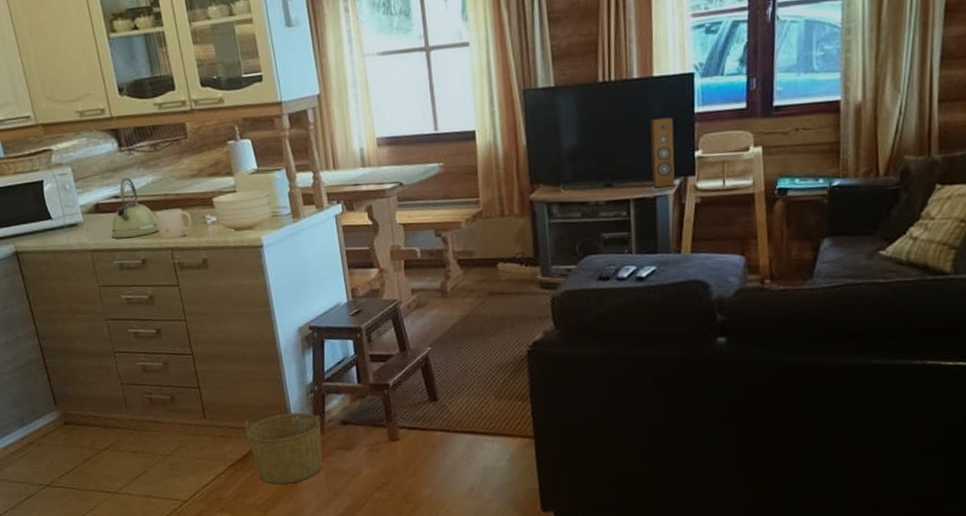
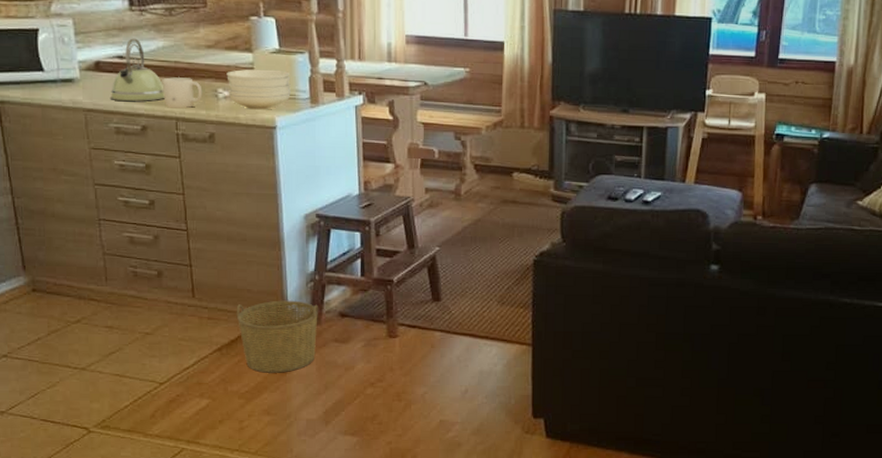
speaker: present [650,117,675,188] -> none [665,54,689,120]

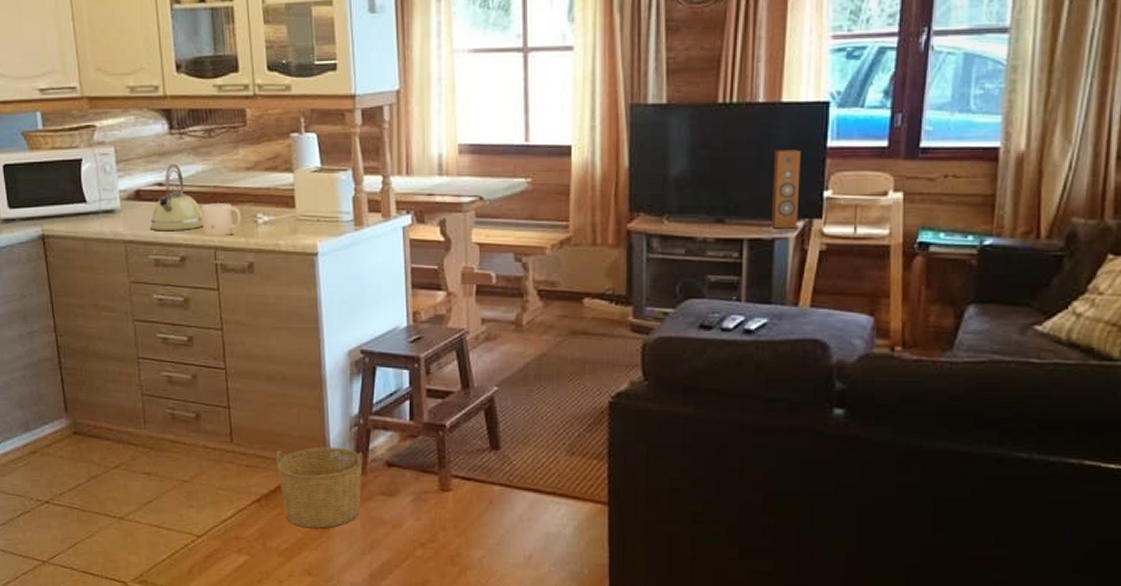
bowl: present [226,69,291,110] -> none [266,190,333,235]
speaker: none [665,54,689,120] -> present [770,149,801,229]

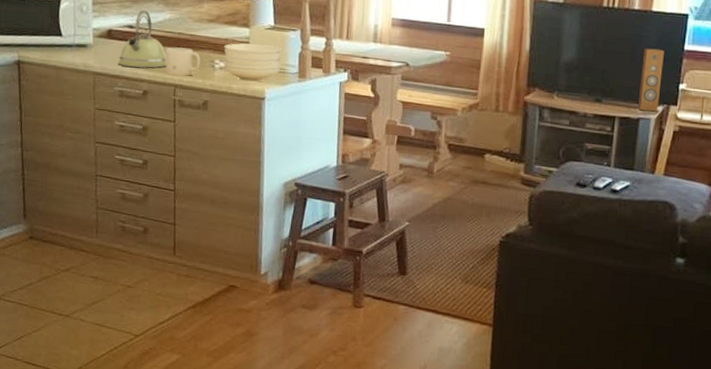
bowl: none [266,190,333,235] -> present [224,43,282,82]
basket: present [276,447,364,529] -> none [212,263,290,335]

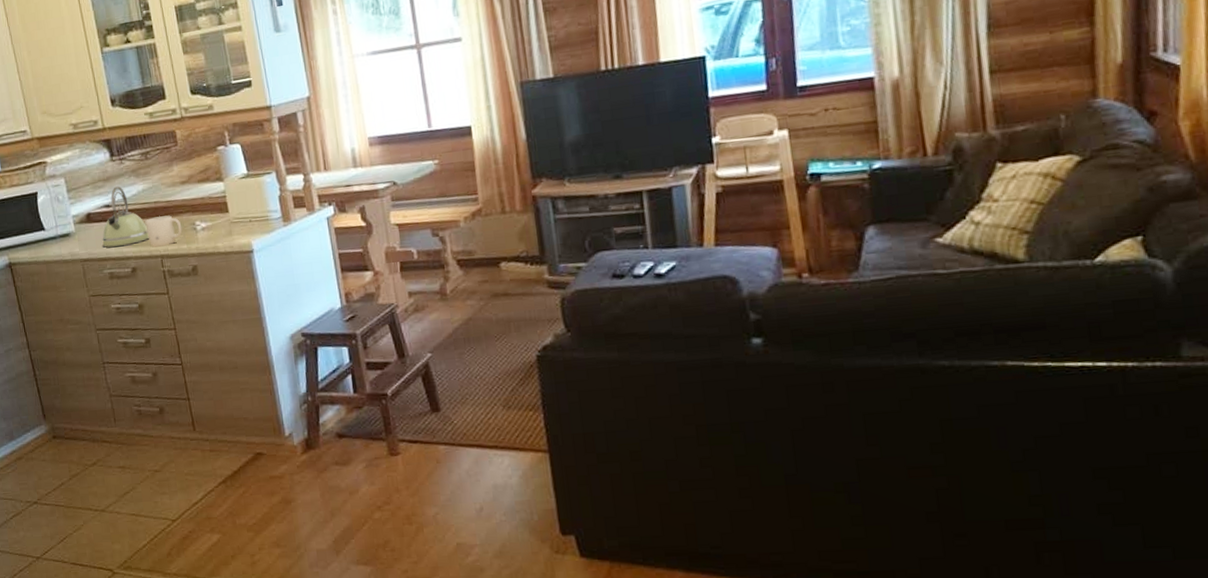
bowl: present [224,43,282,82] -> none [202,193,263,237]
speaker: present [637,48,664,112] -> none [660,103,692,178]

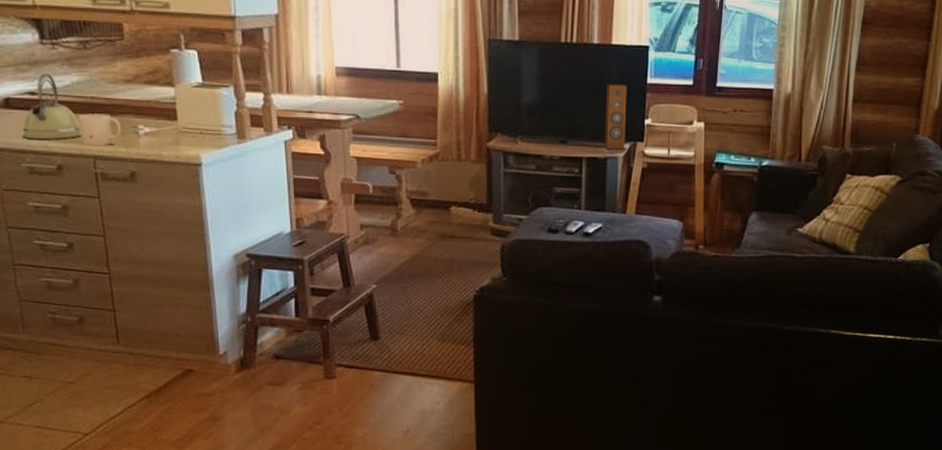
speaker: none [660,103,692,178] -> present [604,84,627,150]

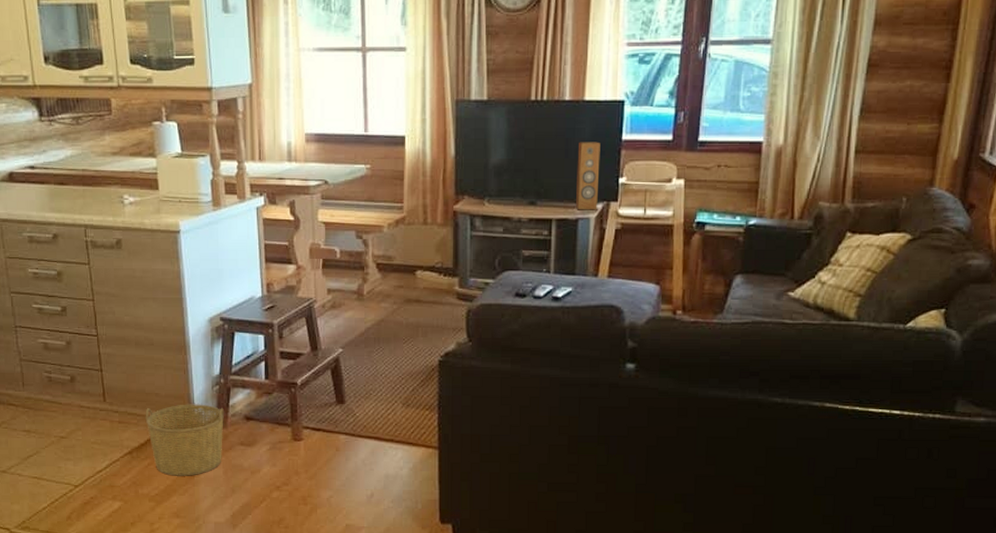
kettle: present [22,73,81,140] -> none [23,148,74,211]
mug: present [77,112,122,148] -> none [71,184,109,217]
basket: none [164,343,252,420] -> present [145,404,225,476]

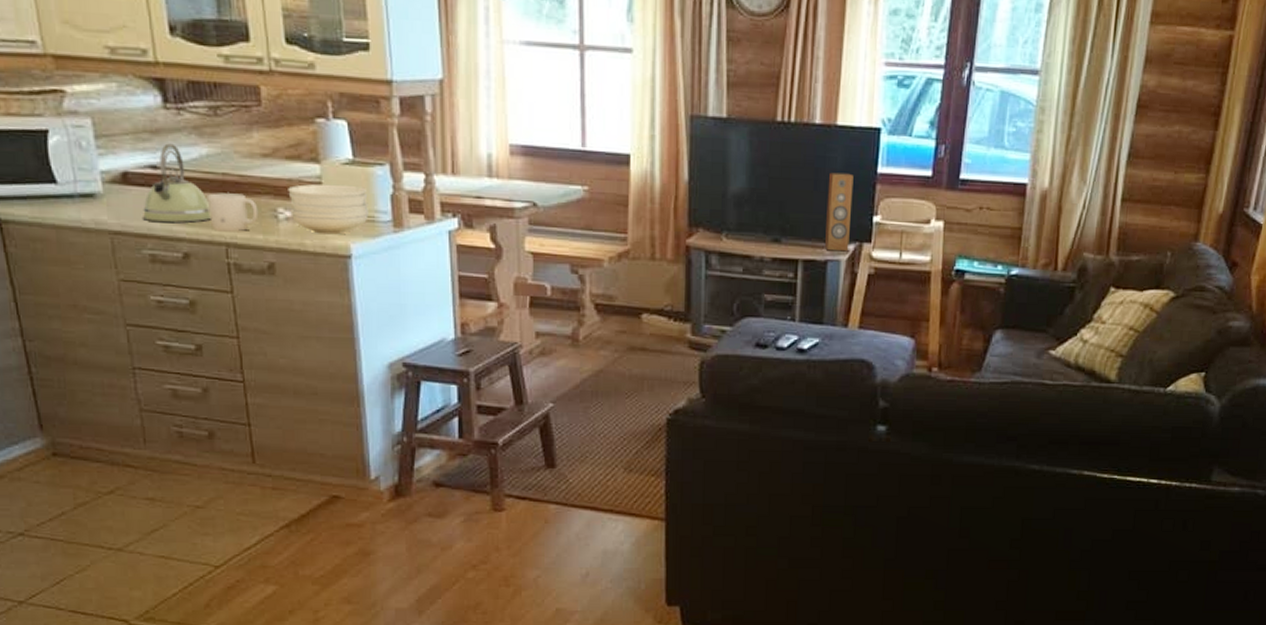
kettle: none [23,148,74,211] -> present [143,143,211,223]
mug: none [71,184,109,217] -> present [207,192,259,234]
bowl: none [131,174,193,215] -> present [288,183,369,235]
basket: present [145,404,225,476] -> none [307,467,409,554]

